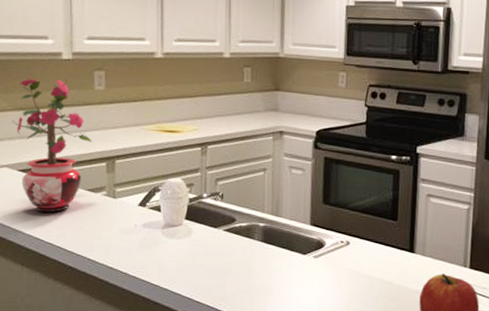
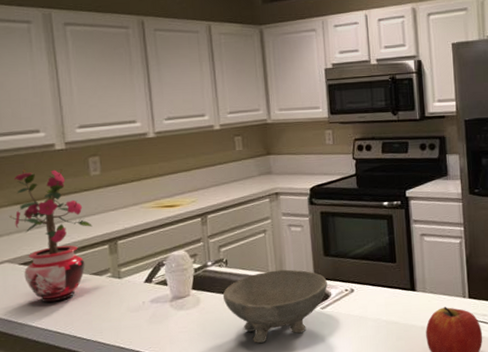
bowl: none [215,211,323,283] -> present [222,269,327,343]

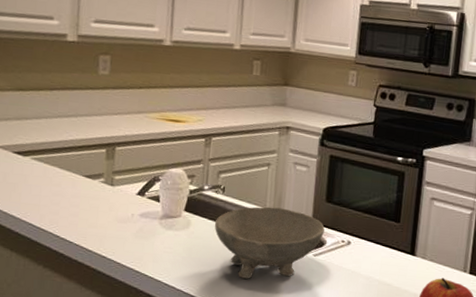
potted plant: present [9,169,92,303] -> none [10,55,93,198]

